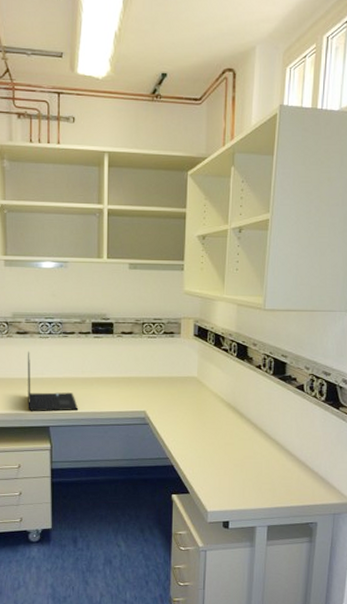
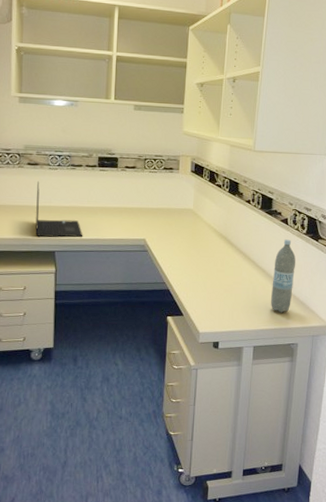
water bottle: none [286,408,314,489] -> present [271,239,296,313]

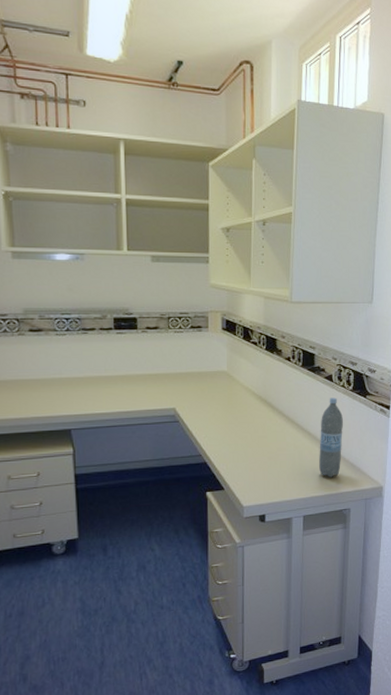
laptop: present [35,181,83,238] -> none [42,350,103,415]

